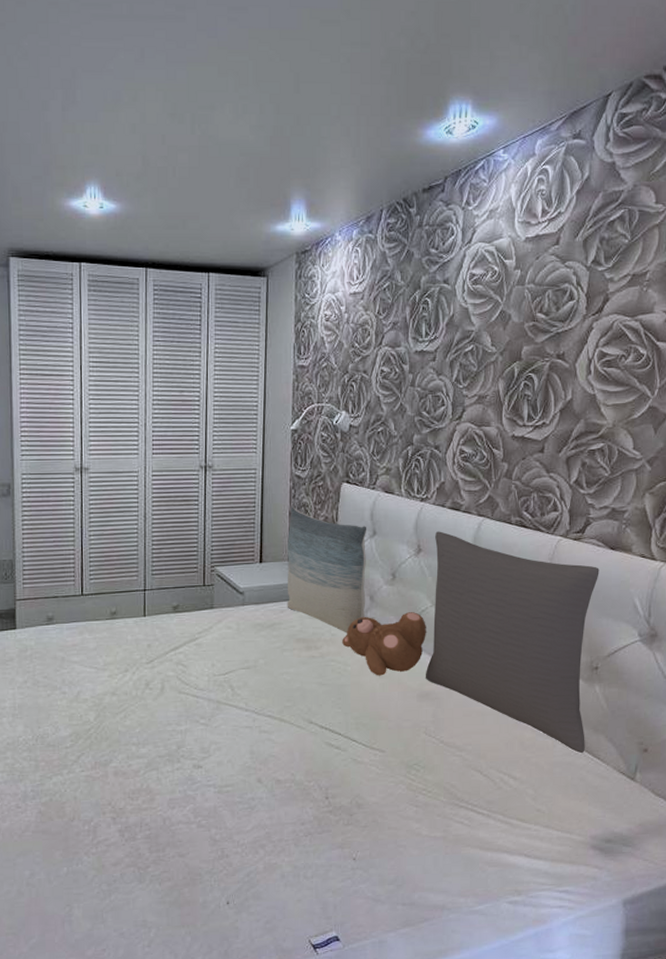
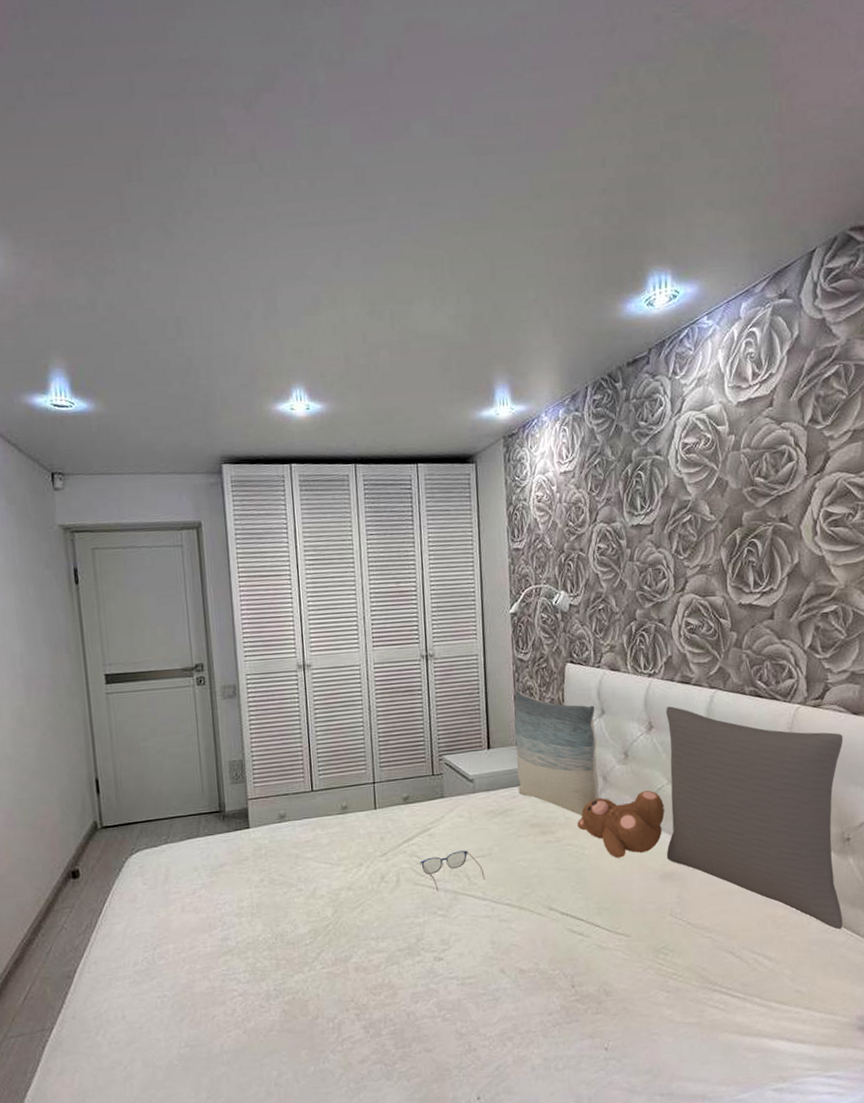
glasses: none [185,661,249,701] -> present [419,850,485,892]

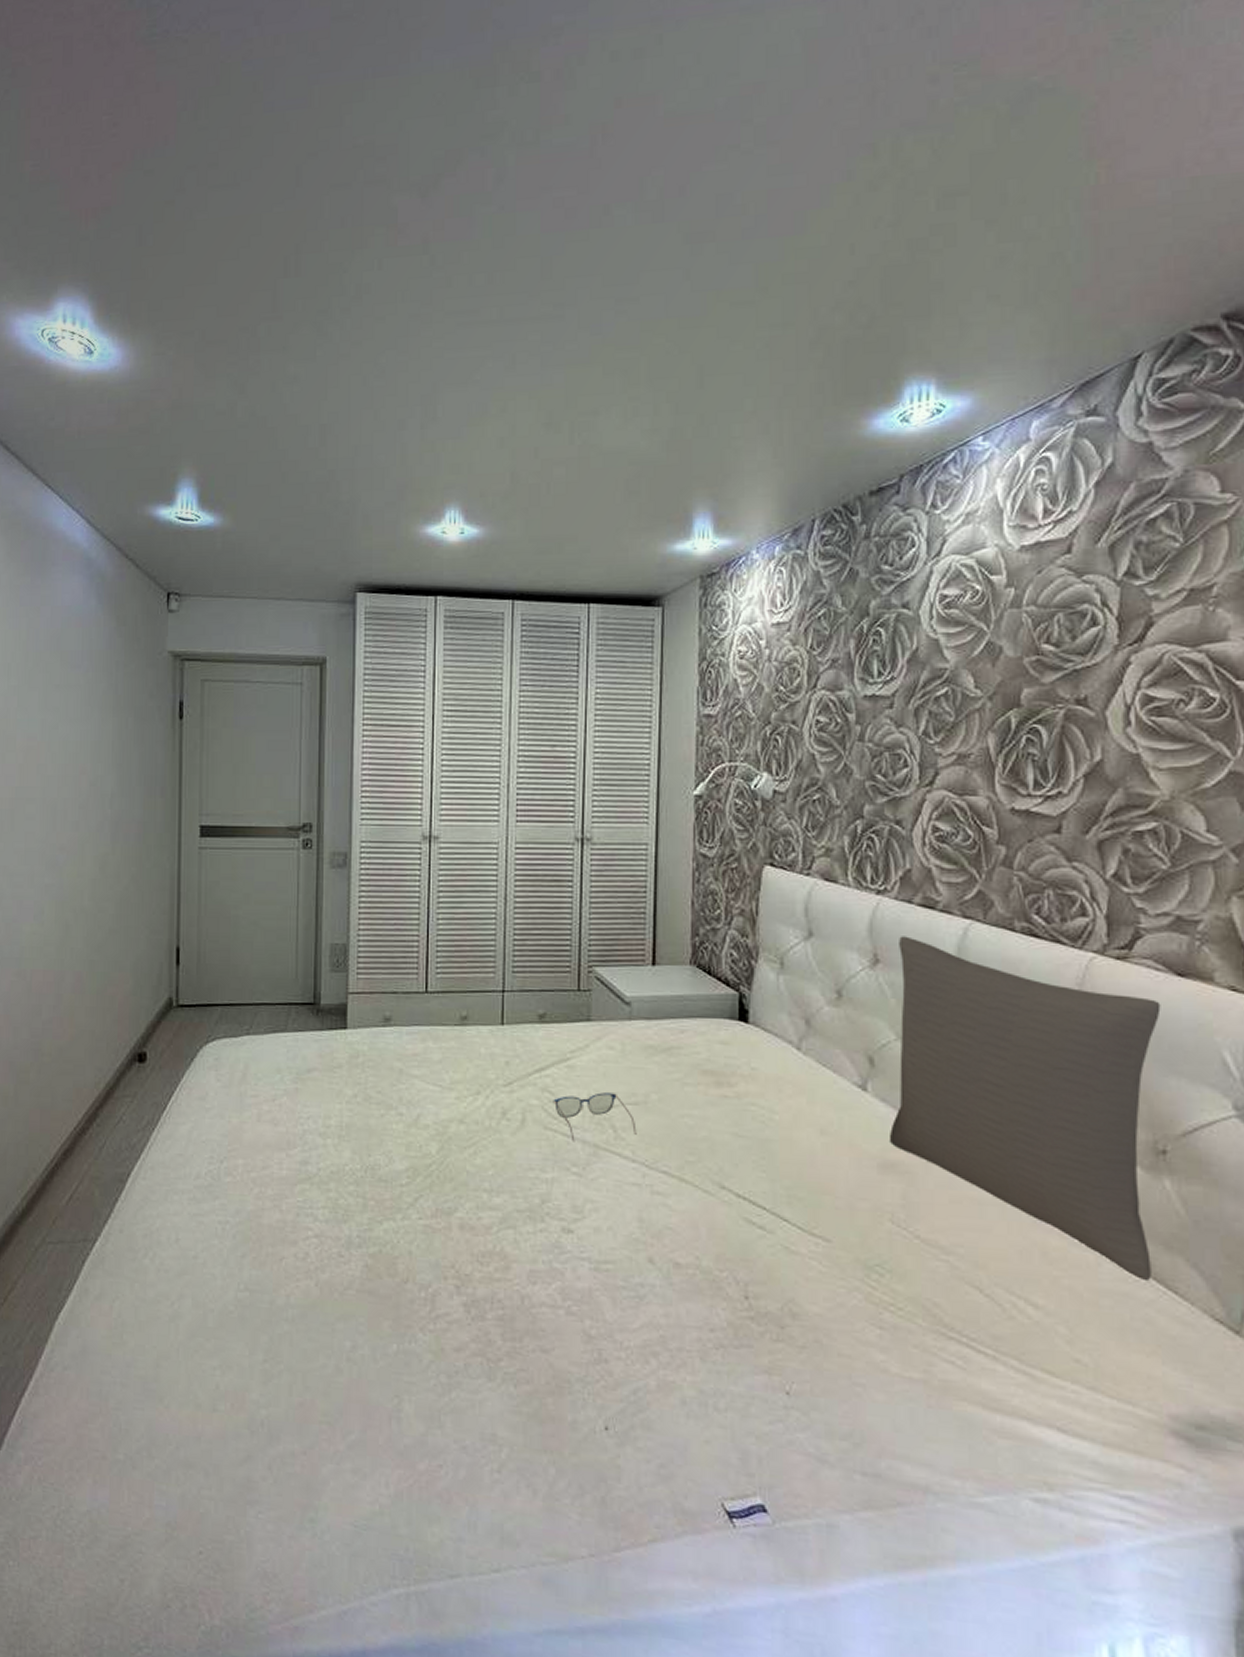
pillow: present [514,690,599,816] -> none [689,894,800,1068]
teddy bear: present [577,790,665,858] -> none [766,1046,891,1132]

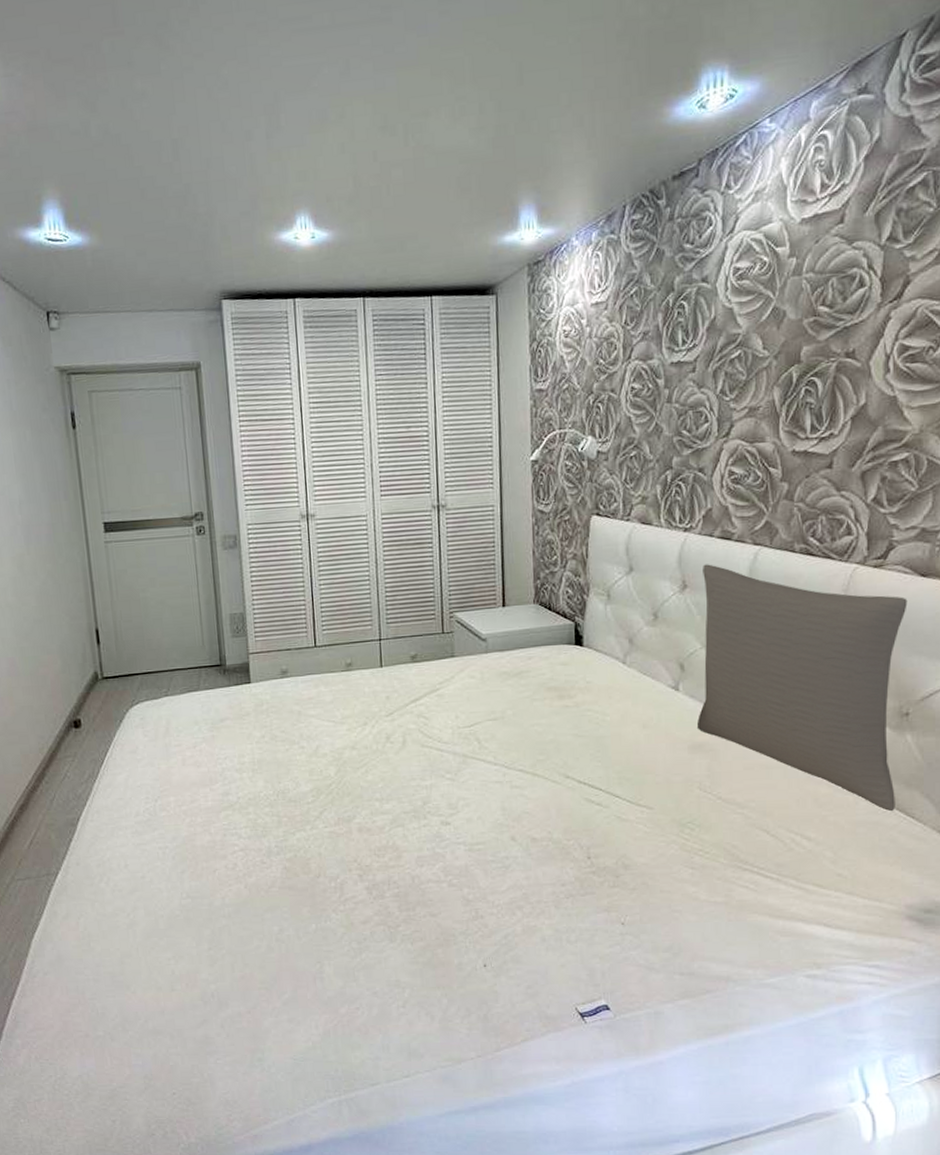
glasses: present [553,1092,637,1142] -> none [427,713,497,755]

